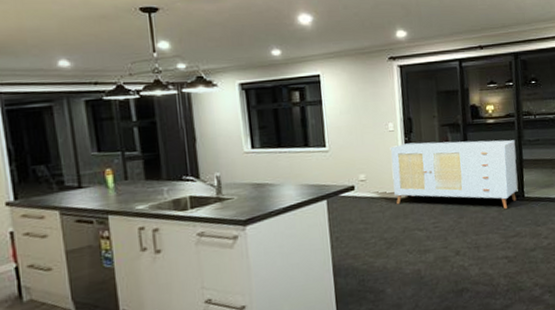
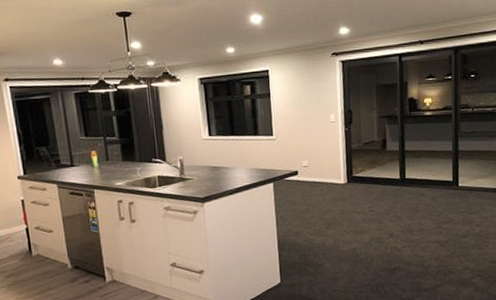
sideboard: present [390,140,518,209] -> none [331,131,452,197]

